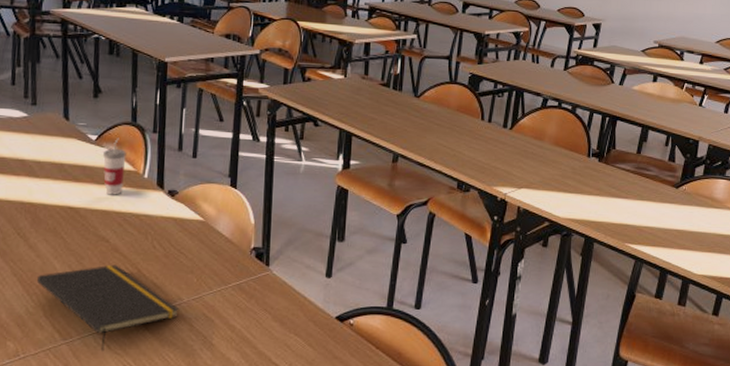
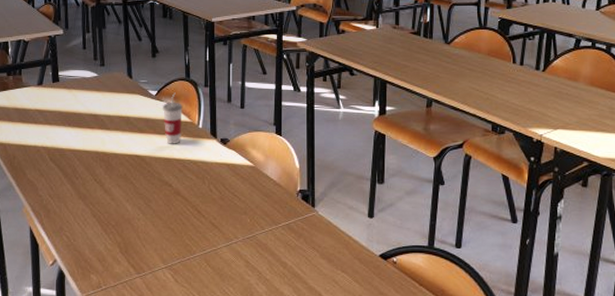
notepad: present [36,264,180,352] -> none [112,206,236,285]

